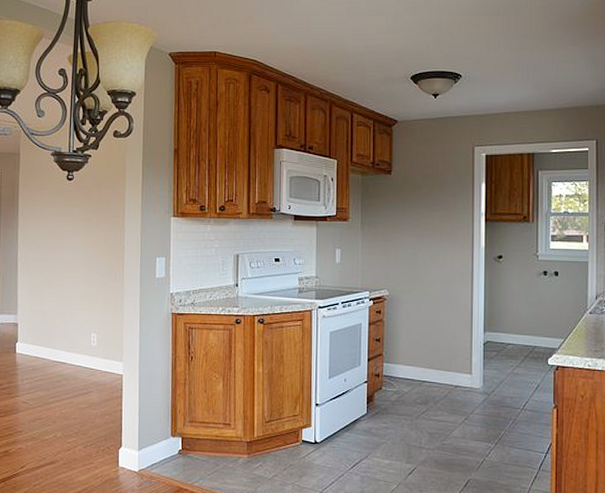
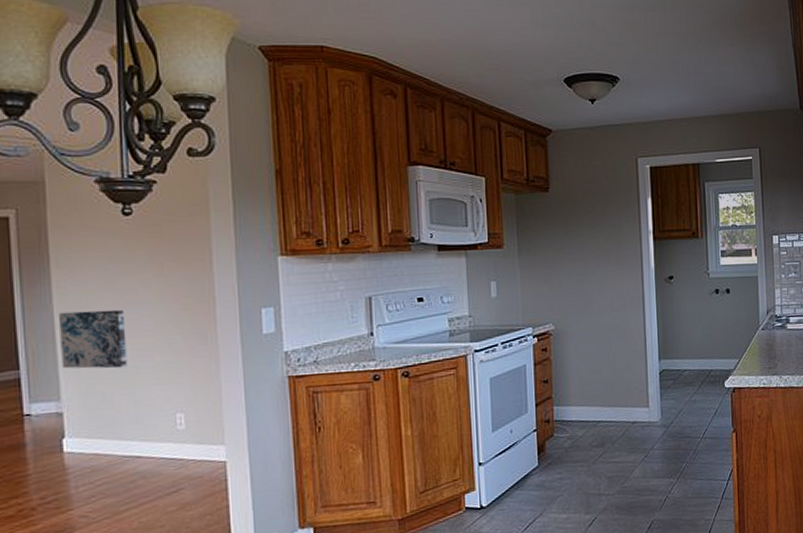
wall art: none [20,249,63,295] -> present [59,309,128,369]

